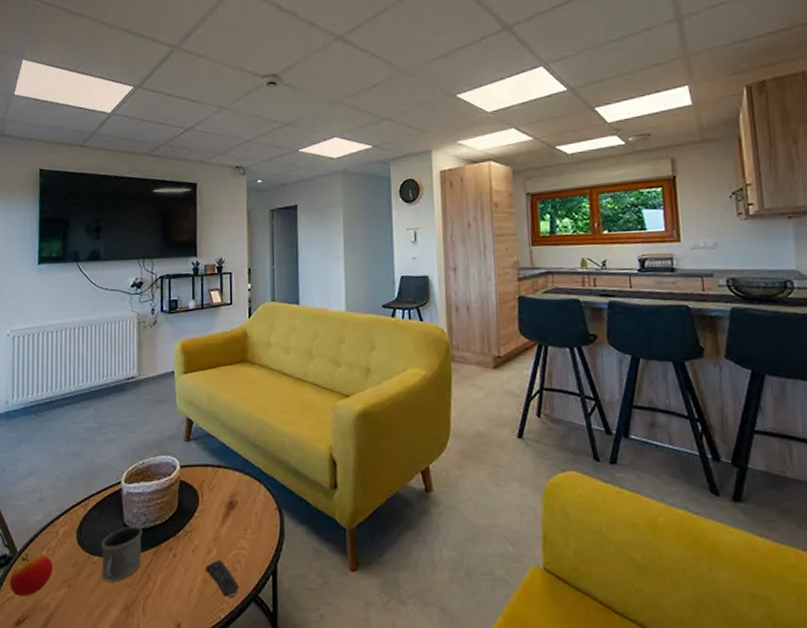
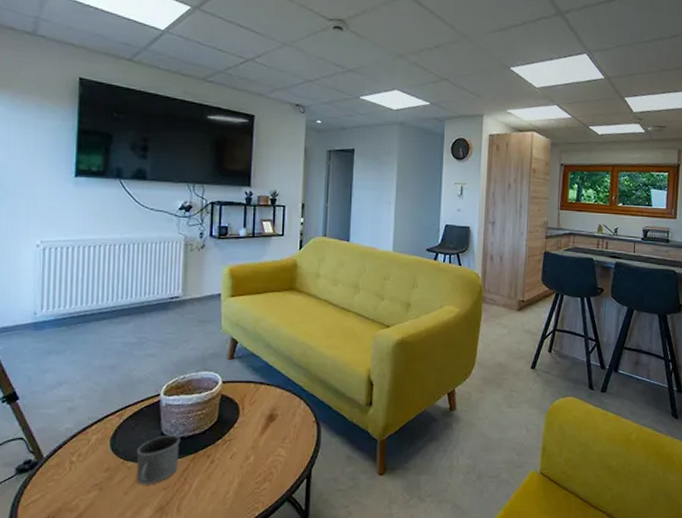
apple: present [9,553,53,596] -> none [34,458,83,499]
remote control: present [206,560,240,598] -> none [243,465,275,498]

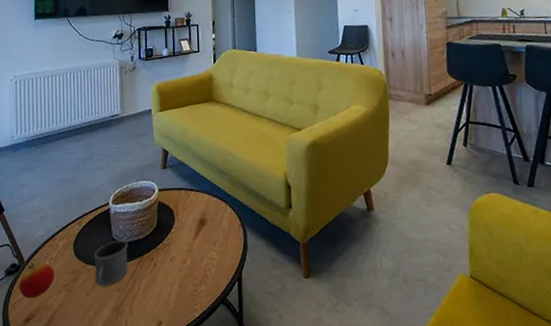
apple: none [34,458,83,499] -> present [19,262,55,298]

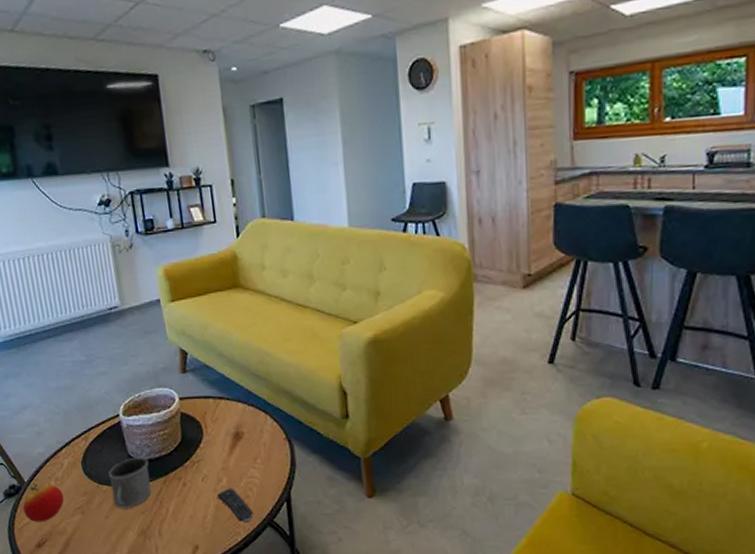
remote control: none [182,268,211,300] -> present [217,488,254,522]

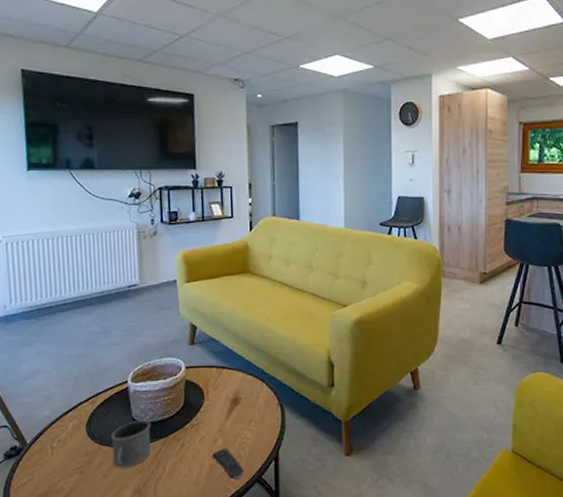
apple: present [23,483,65,522] -> none [21,444,65,482]

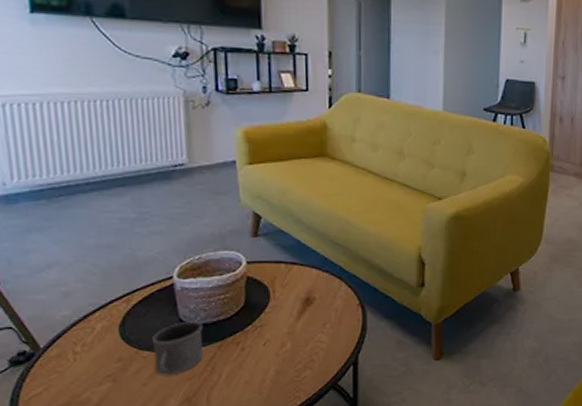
remote control: present [212,448,245,480] -> none [279,352,318,386]

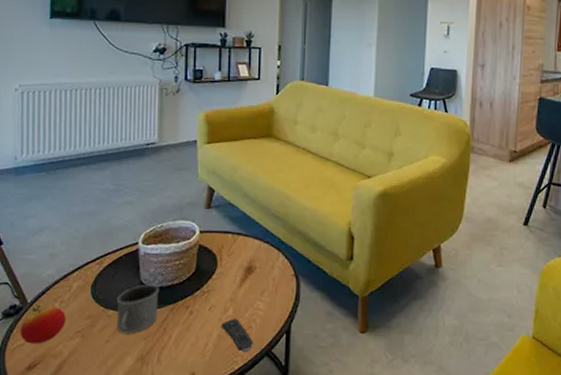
apple: none [33,349,92,392] -> present [20,304,66,344]
remote control: none [279,352,318,386] -> present [222,318,254,352]

